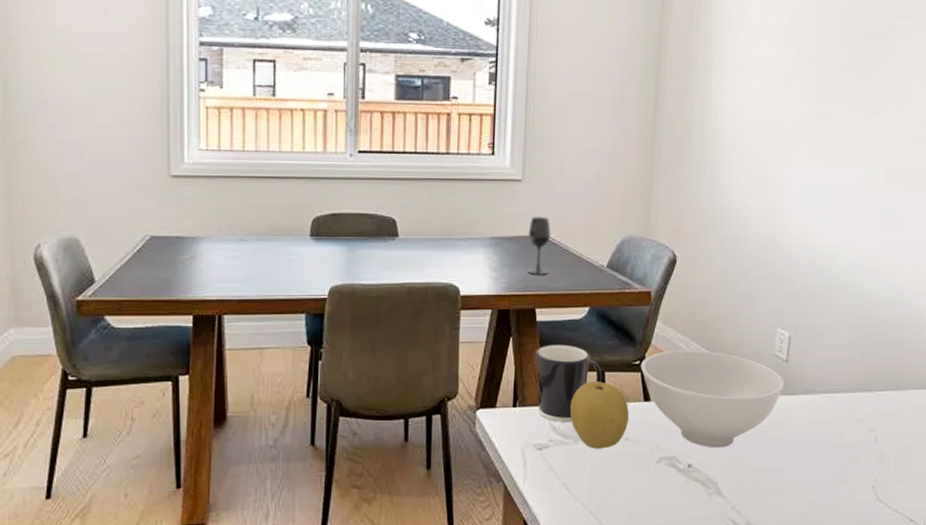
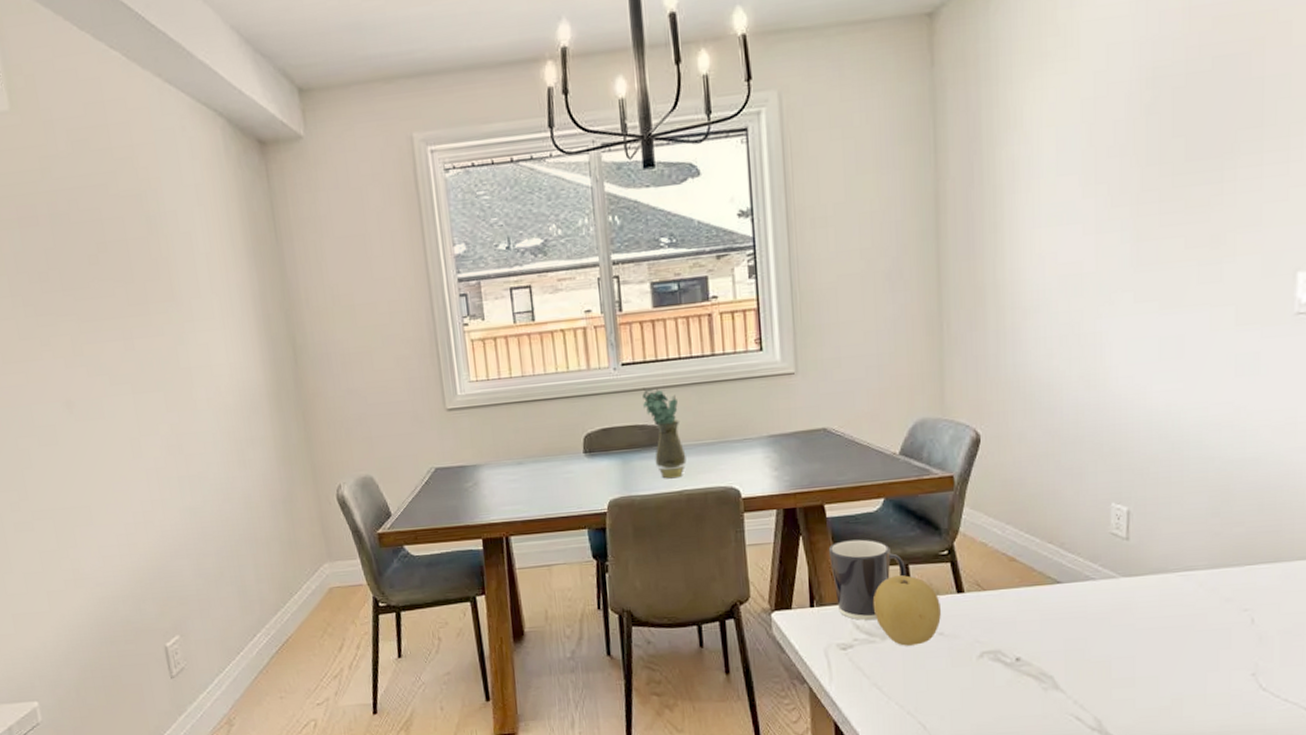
vase: none [375,177,411,270] -> present [642,388,687,479]
wine glass: present [528,217,551,275] -> none [808,408,834,470]
bowl: present [640,350,785,448] -> none [949,534,1127,639]

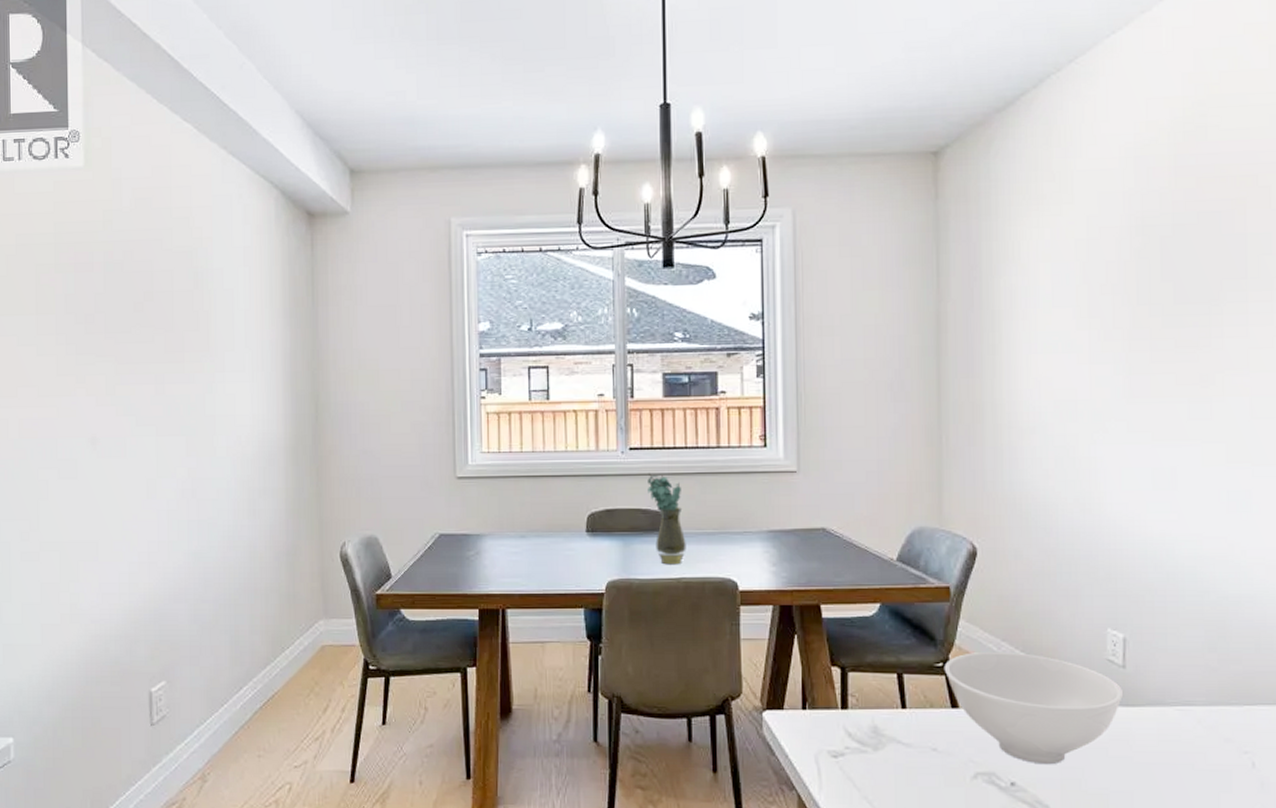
mug: present [828,539,906,620] -> none [823,643,900,728]
fruit: present [872,575,941,646] -> none [865,684,935,759]
bowl: none [949,534,1127,639] -> present [944,651,1124,765]

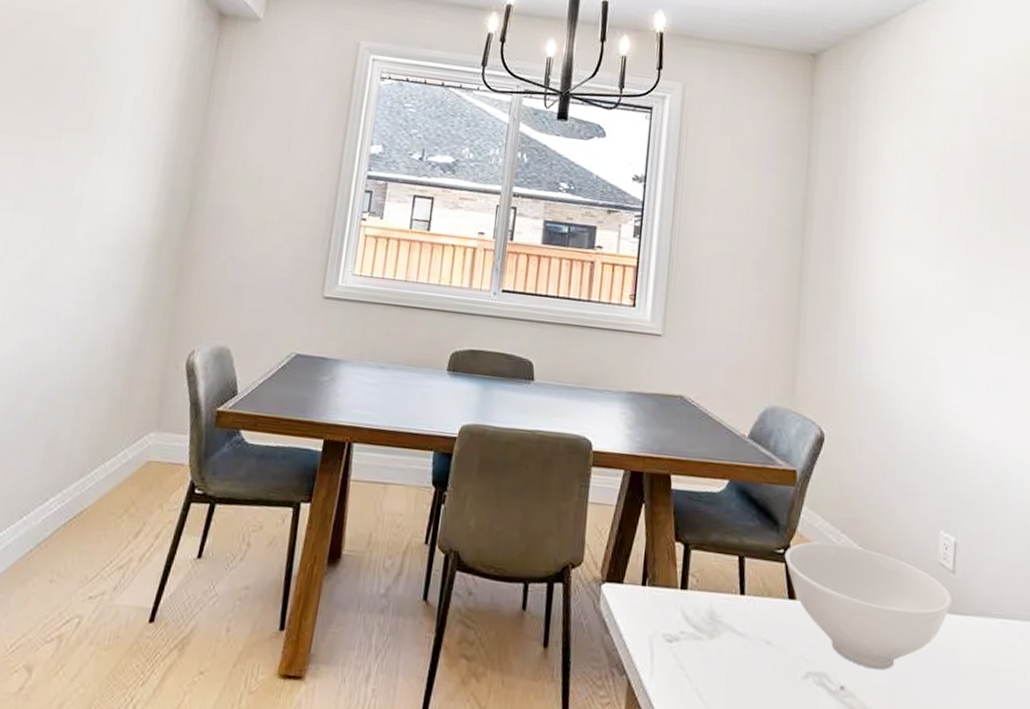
vase: present [647,473,686,565] -> none [514,318,548,416]

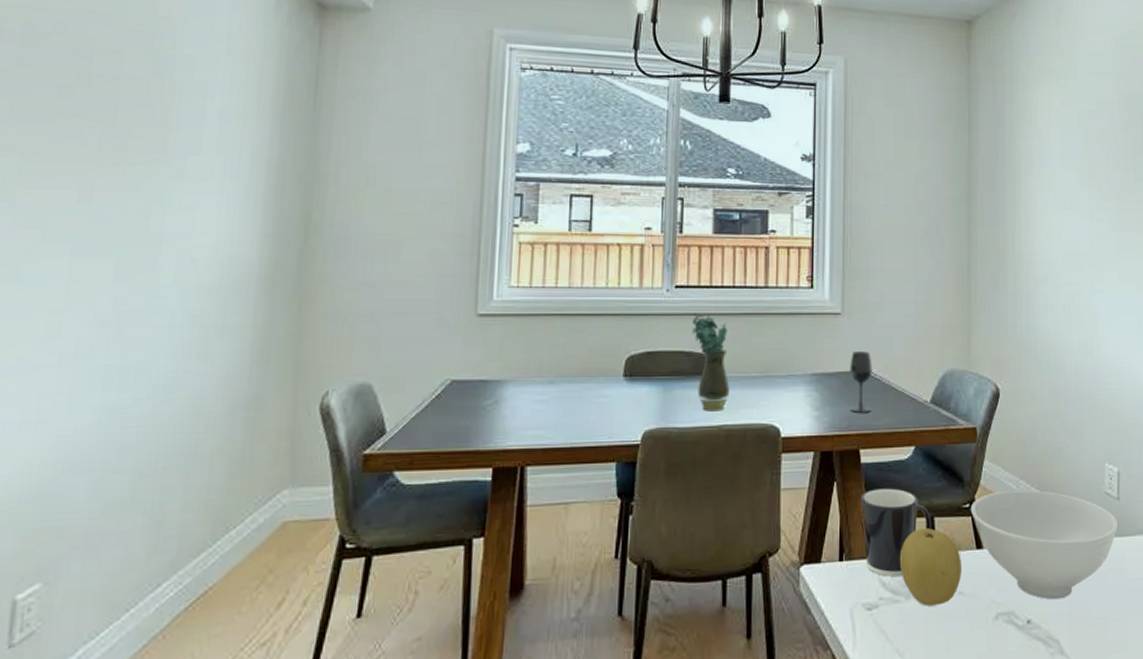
vase: none [514,318,548,416] -> present [692,313,730,412]
wine glass: none [664,375,690,439] -> present [849,351,872,413]
mug: none [668,517,741,612] -> present [860,488,931,577]
fruit: none [704,566,771,651] -> present [899,528,961,606]

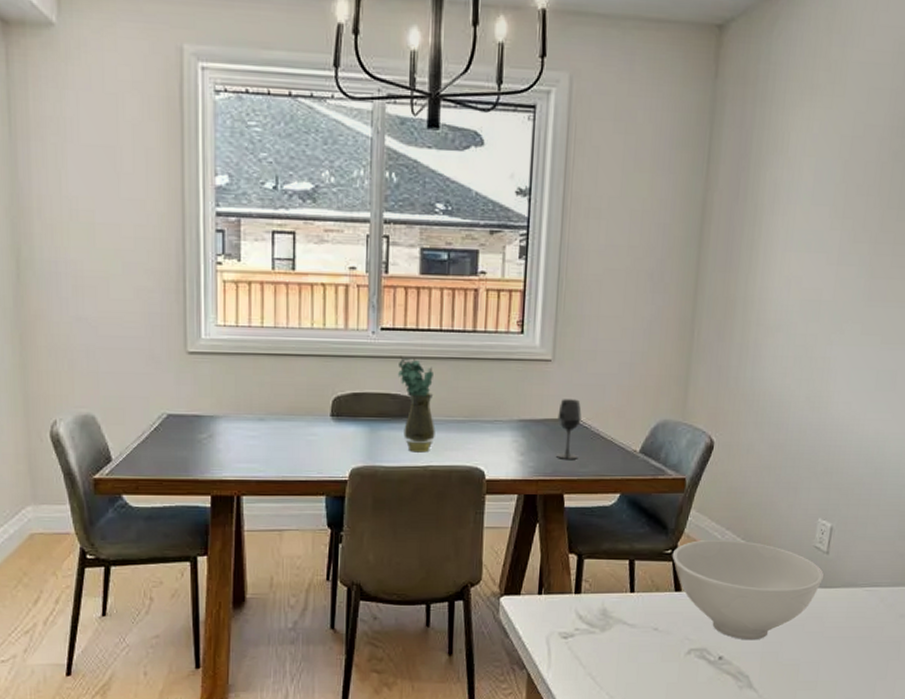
mug: present [860,488,931,577] -> none [562,531,632,611]
fruit: present [899,528,961,606] -> none [597,570,659,639]

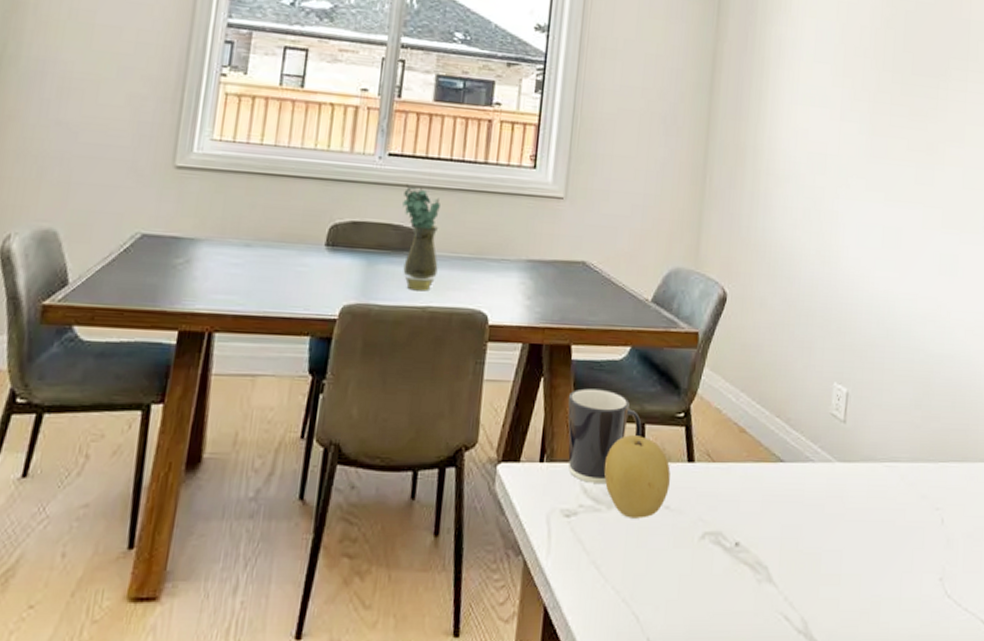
wine glass: present [556,399,582,459] -> none [565,240,593,306]
mug: none [562,531,632,611] -> present [568,388,642,483]
fruit: none [597,570,659,639] -> present [604,435,671,518]
bowl: present [672,539,825,640] -> none [684,402,843,523]

